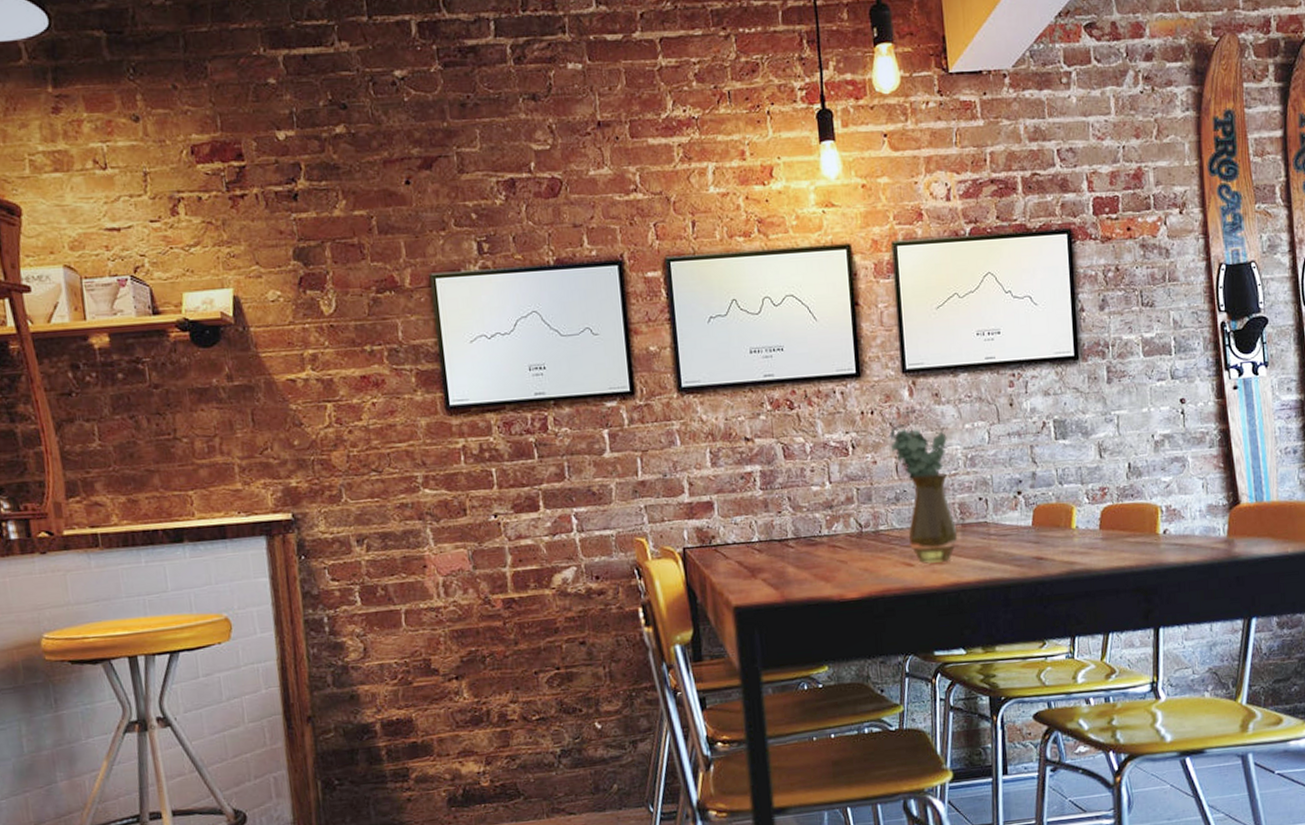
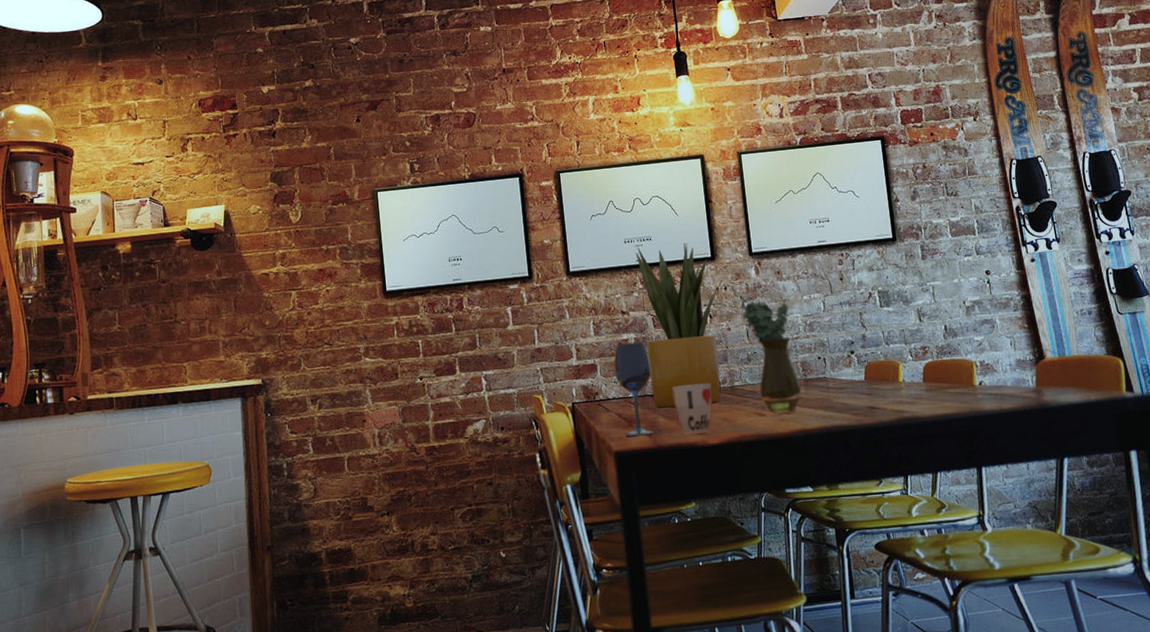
wineglass: none [735,475,782,590] -> present [614,341,655,437]
planter: none [763,355,868,556] -> present [635,243,722,408]
cup: none [804,526,852,587] -> present [672,383,712,435]

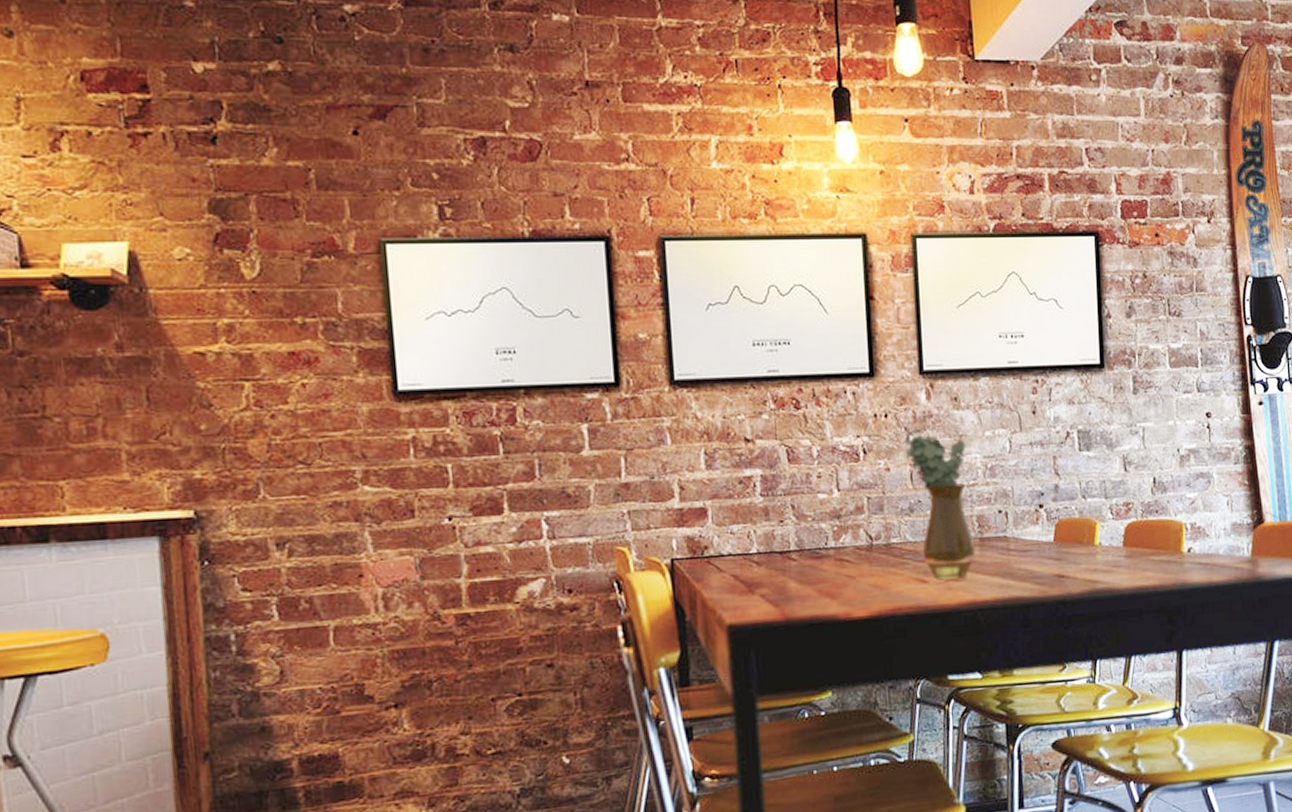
wineglass: present [614,341,655,437] -> none [731,480,783,606]
planter: present [635,243,722,408] -> none [767,351,882,569]
cup: present [672,383,712,435] -> none [808,538,861,605]

